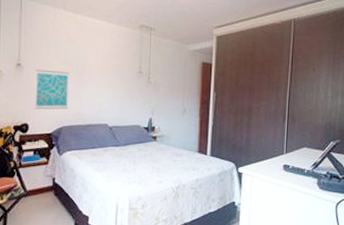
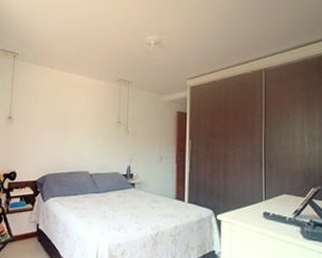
wall art: present [35,69,70,110] -> none [22,121,55,159]

